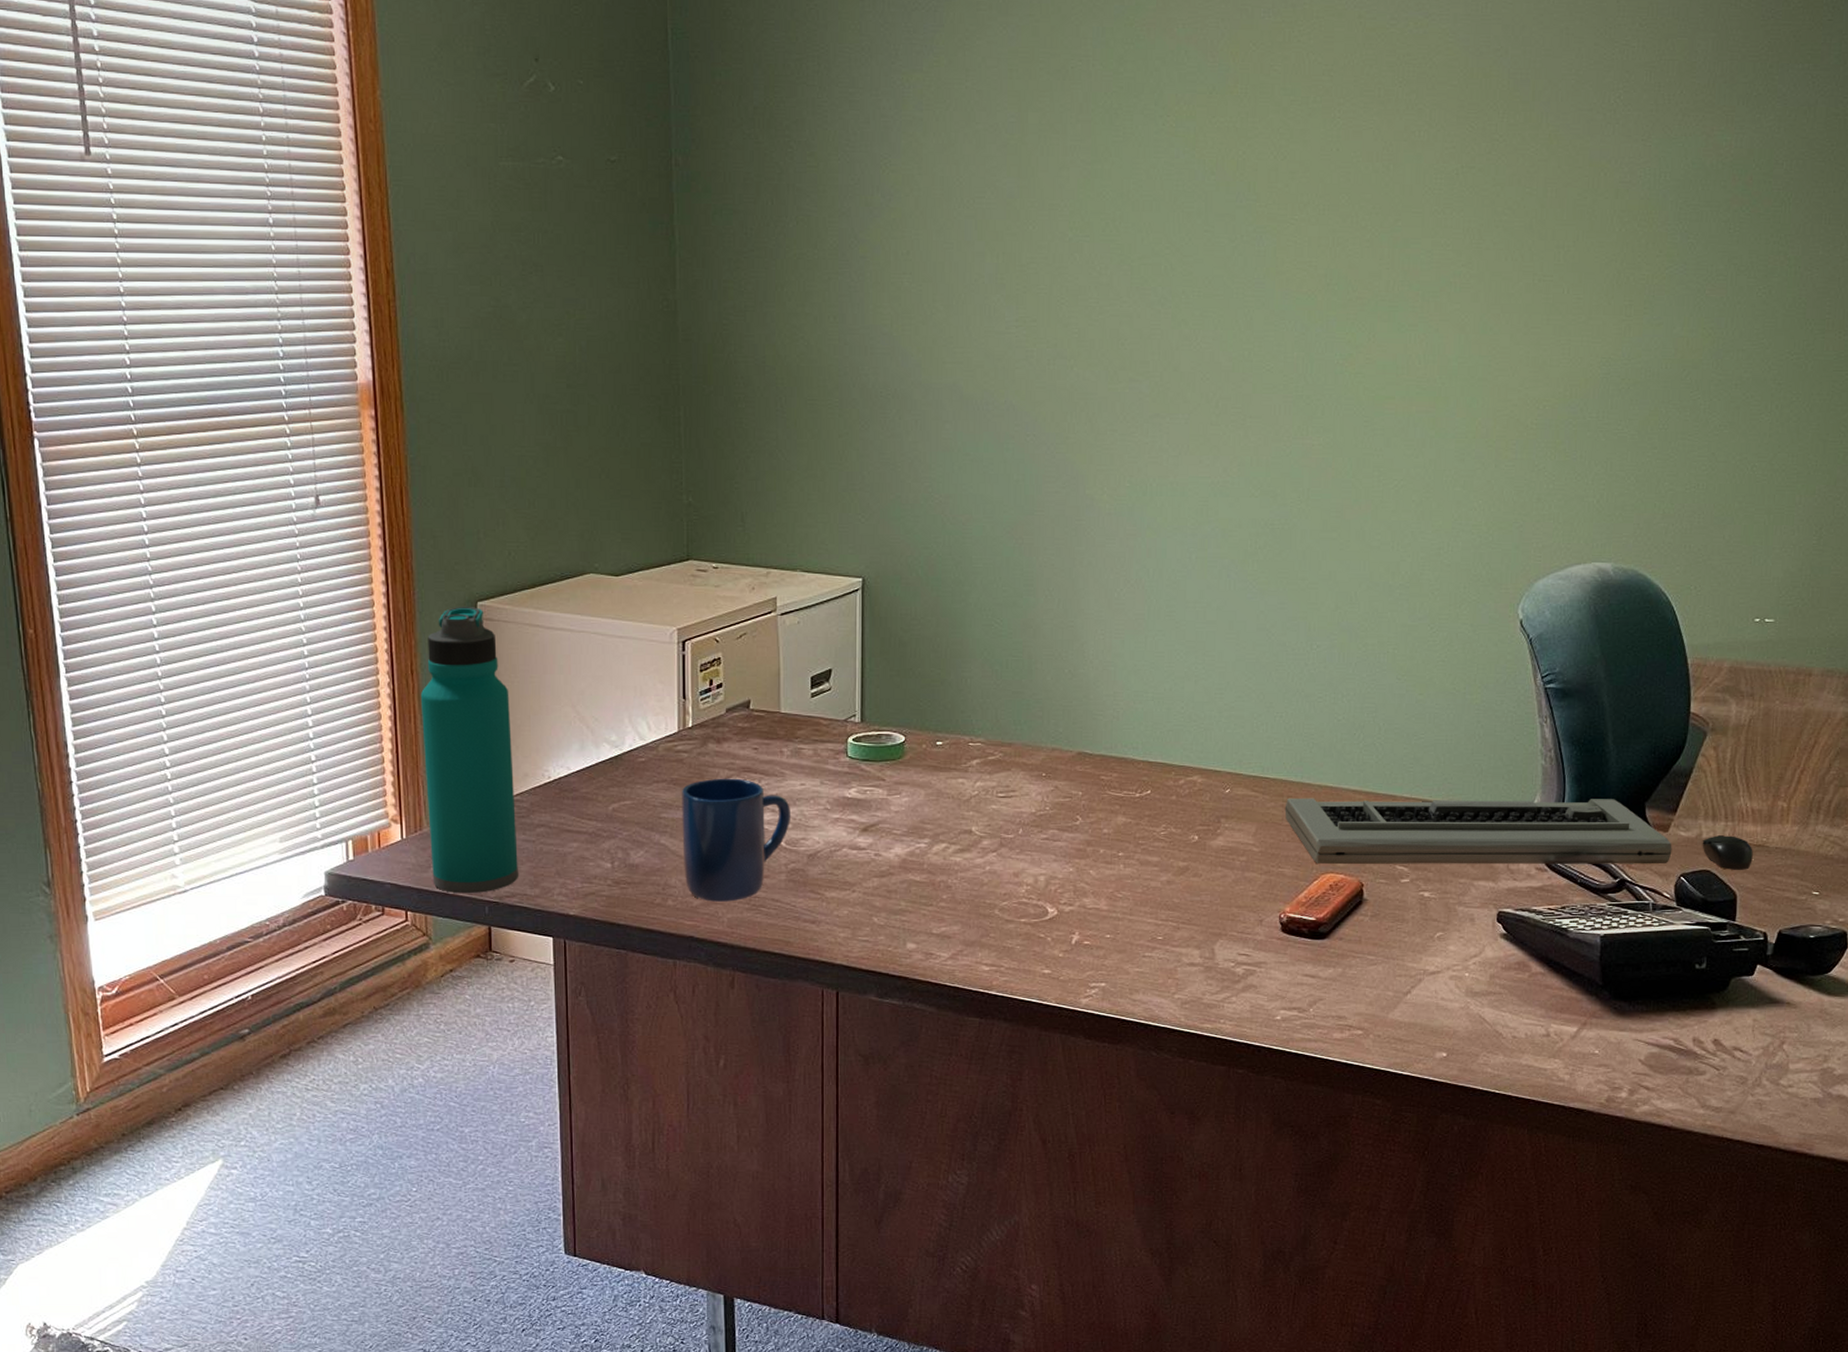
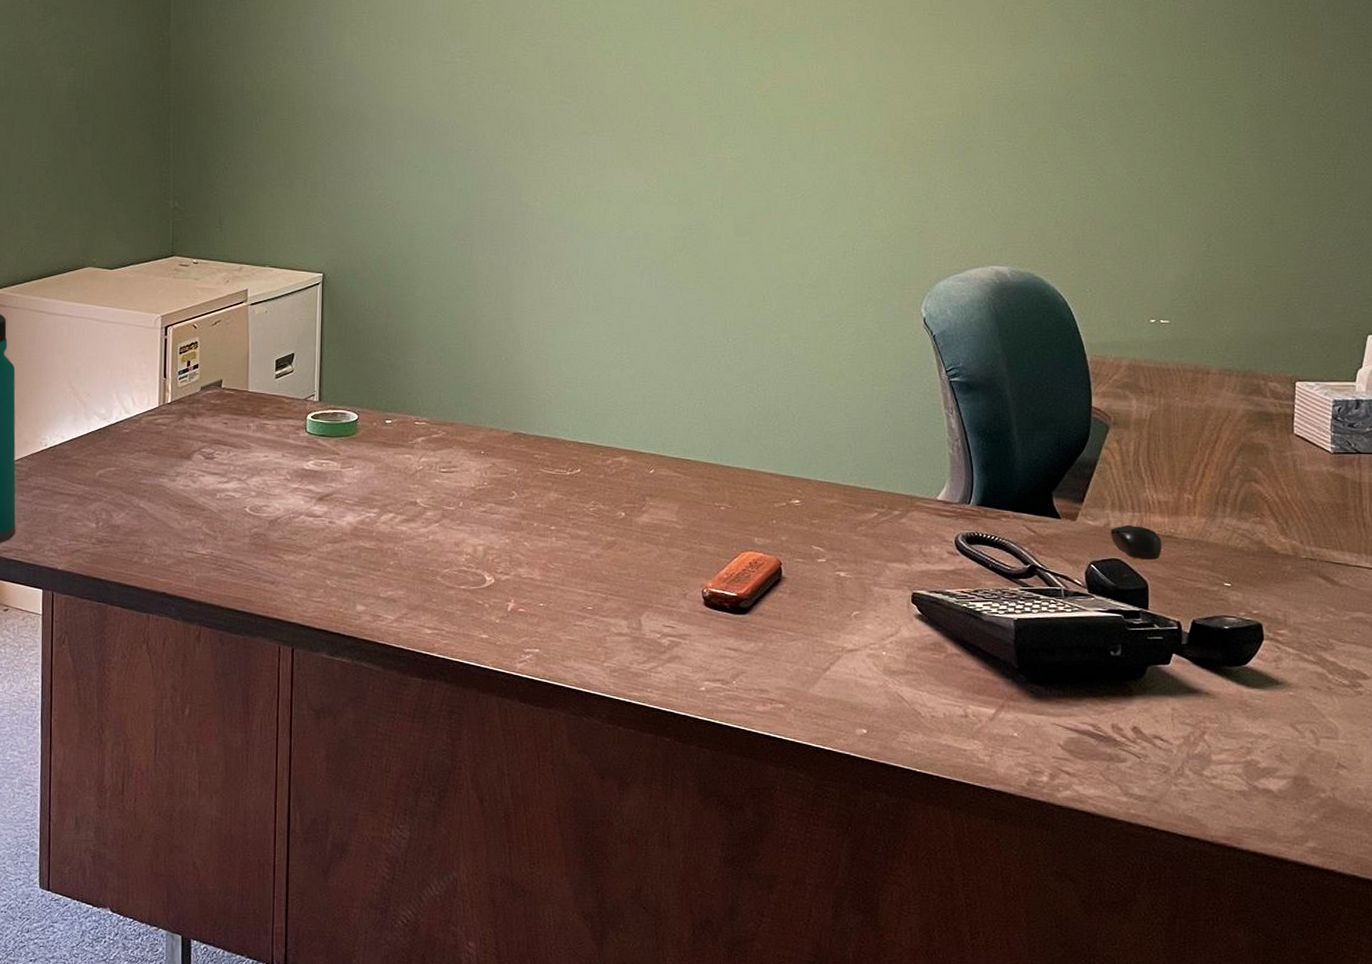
mug: present [682,778,792,902] -> none [159,449,256,562]
computer keyboard: present [1284,798,1672,865] -> none [705,479,1081,552]

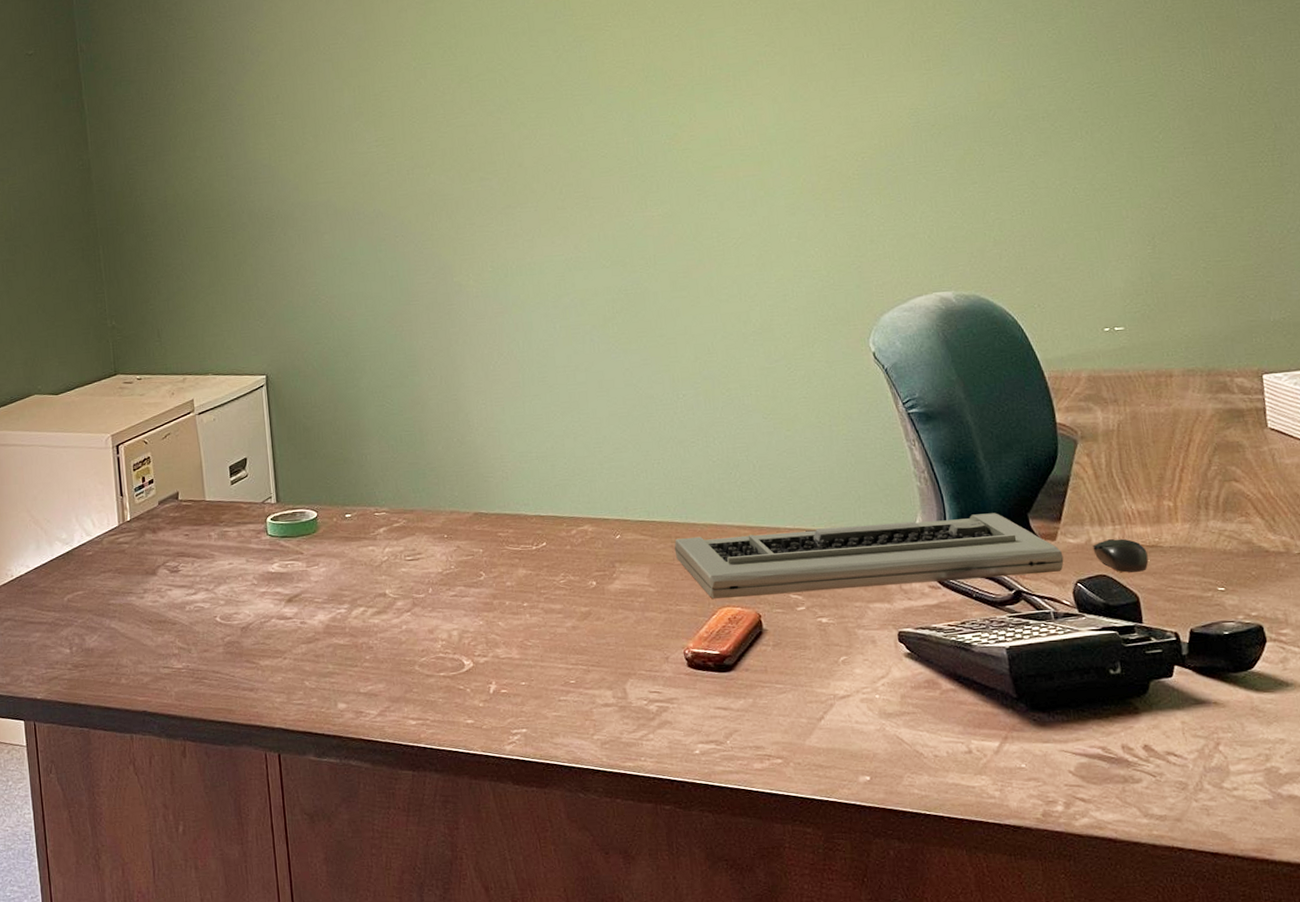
computer keyboard: none [705,479,1081,552] -> present [674,513,1064,600]

